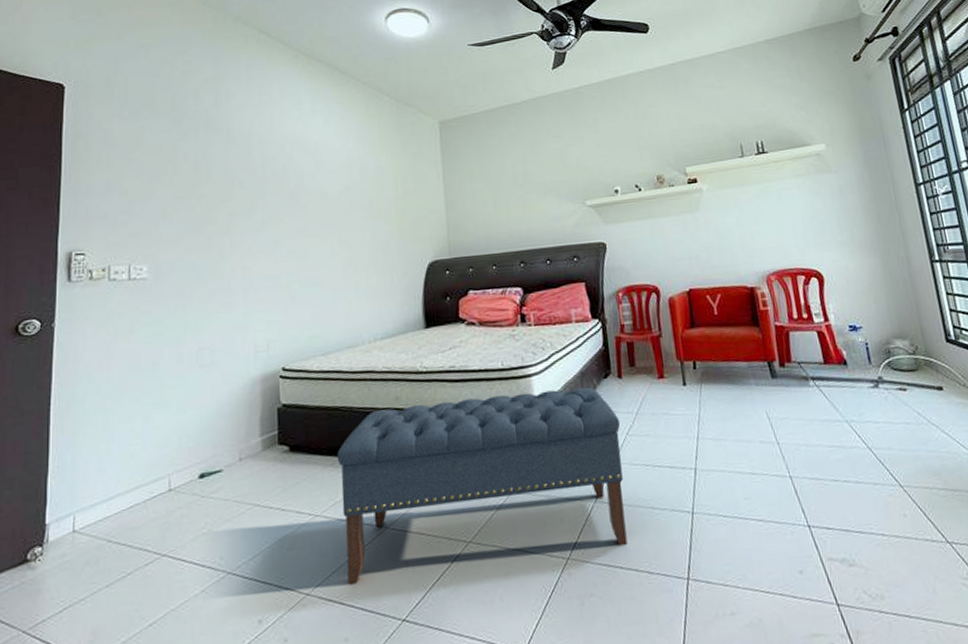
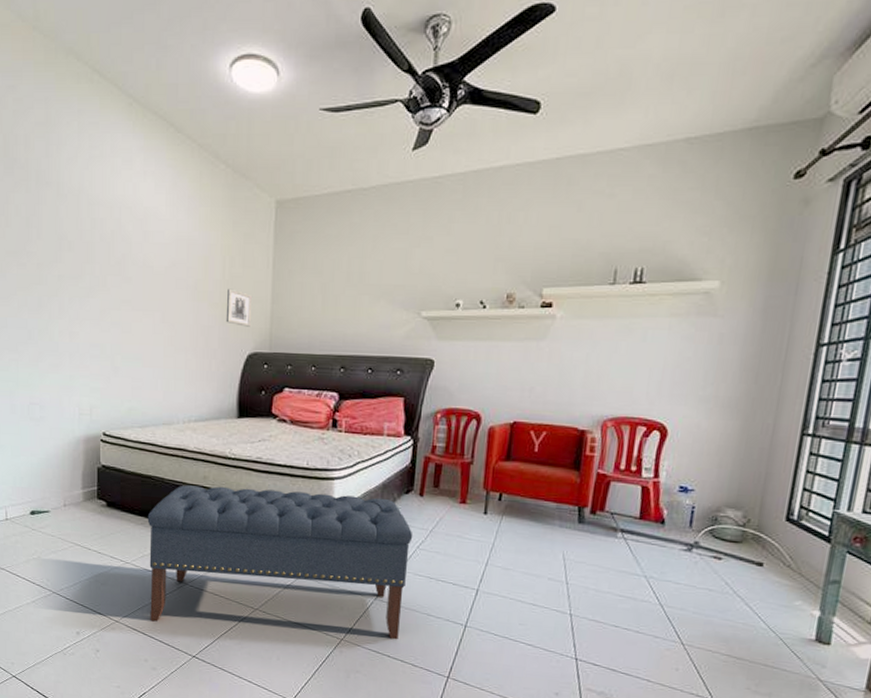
wall art: none [402,203,428,238] -> present [225,288,253,327]

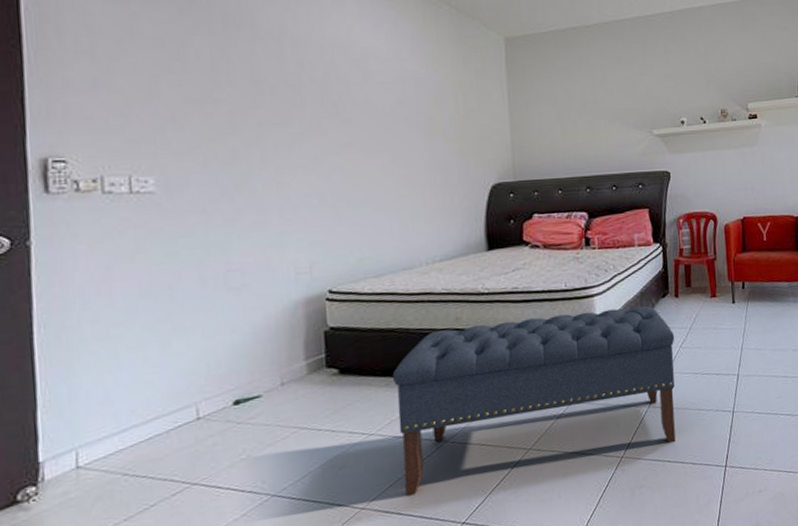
wall art: present [225,288,253,327] -> none [463,122,491,159]

